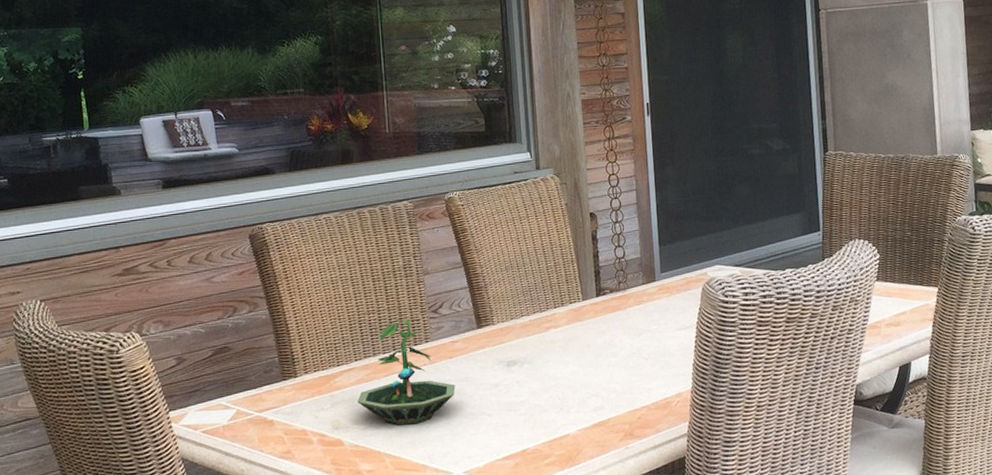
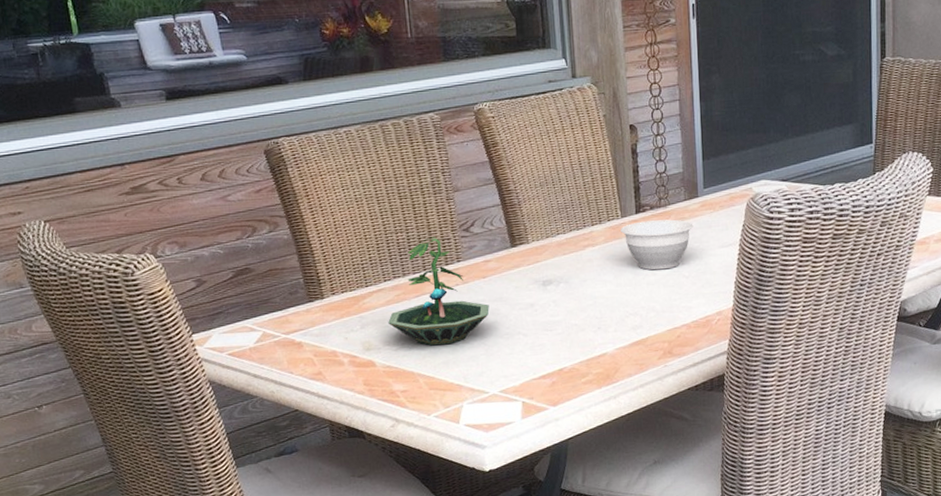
bowl: none [582,302,652,352] -> present [620,219,694,270]

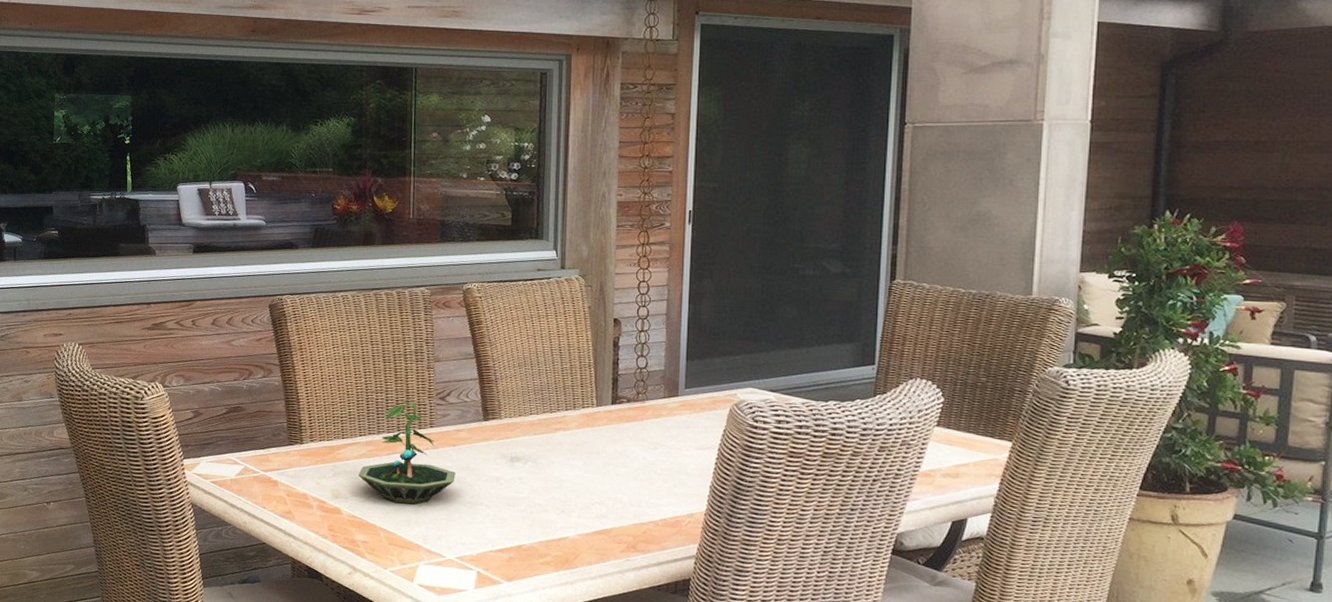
bowl: present [620,219,694,270] -> none [594,412,671,463]

